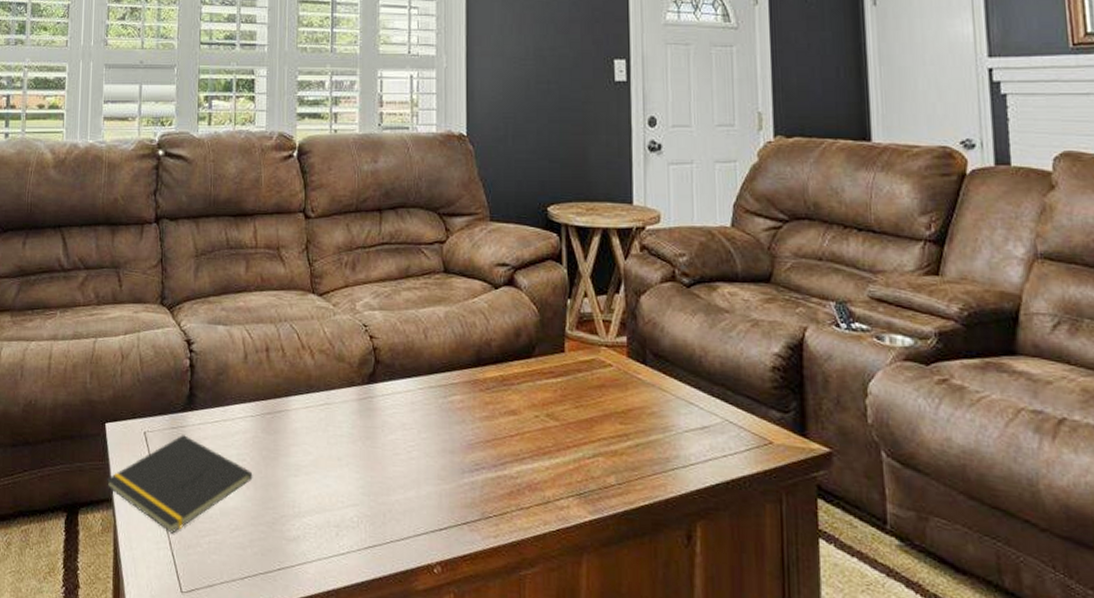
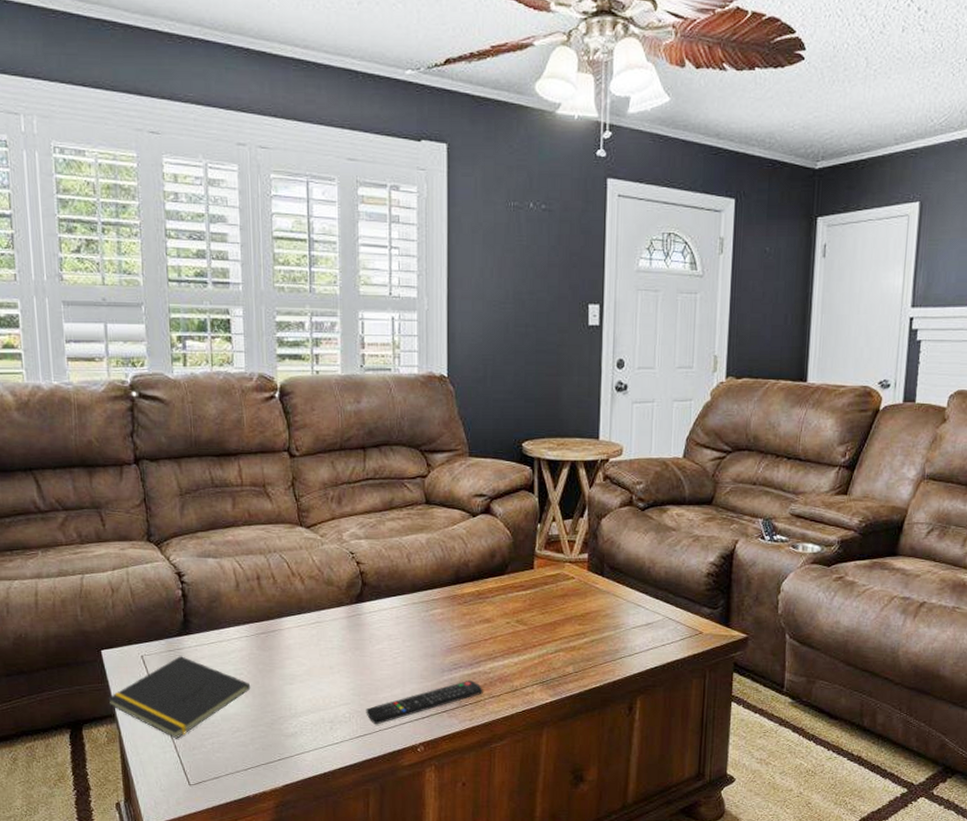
remote control: none [376,484,510,533] -> present [366,679,483,724]

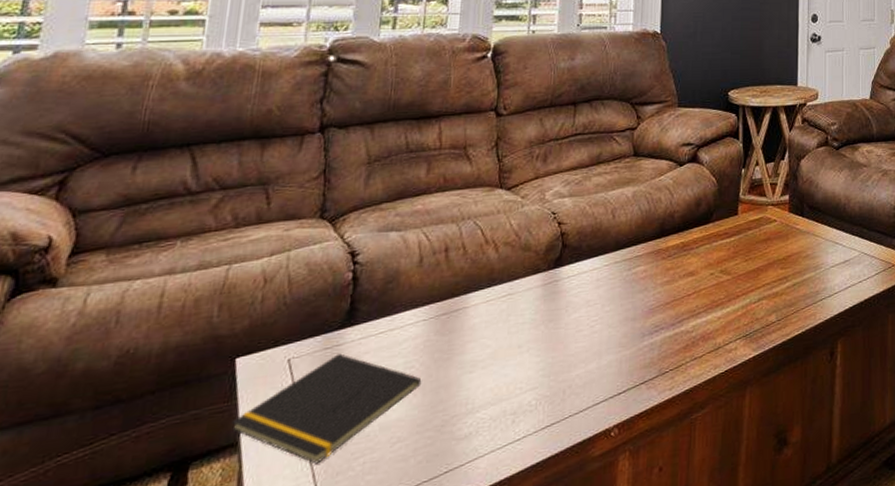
remote control: present [366,679,483,724] -> none [555,342,685,409]

